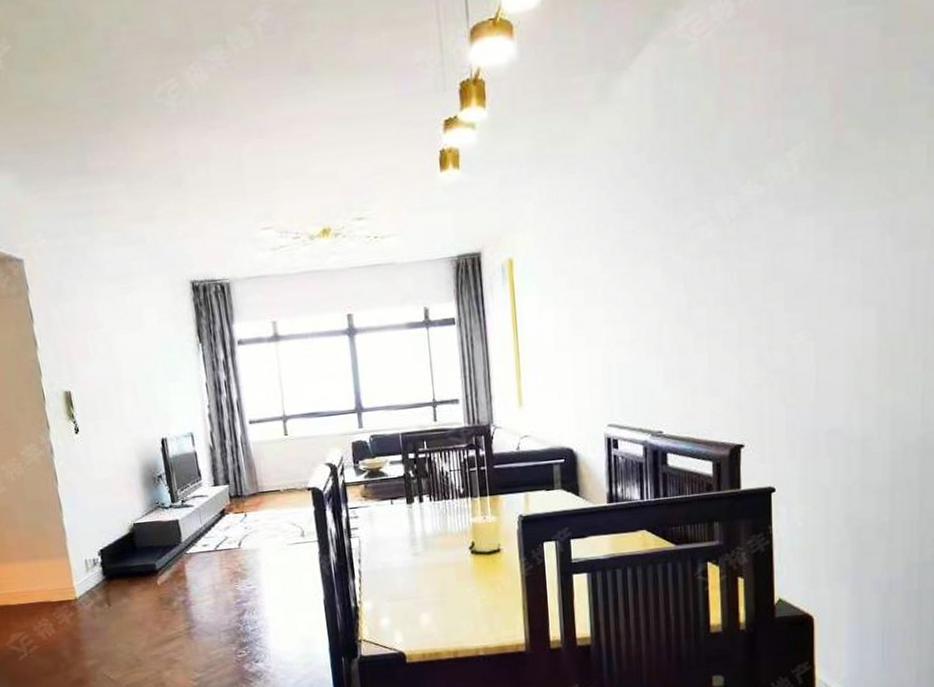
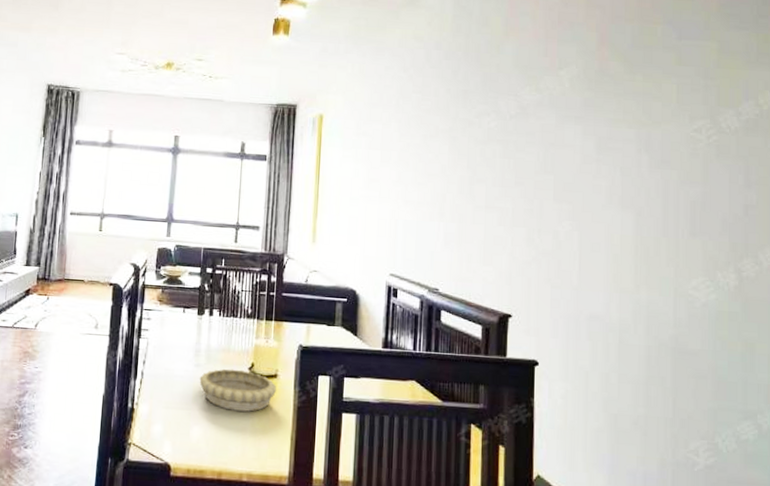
decorative bowl: none [420,550,501,592] -> present [199,368,276,412]

